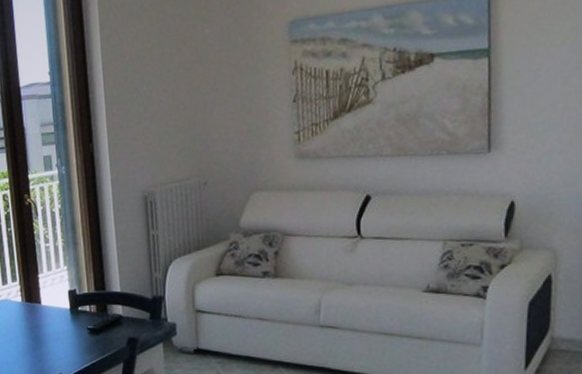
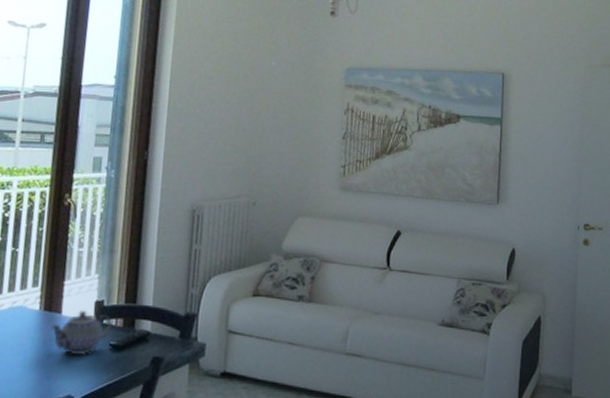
teapot: none [34,300,87,340] -> present [50,311,112,356]

